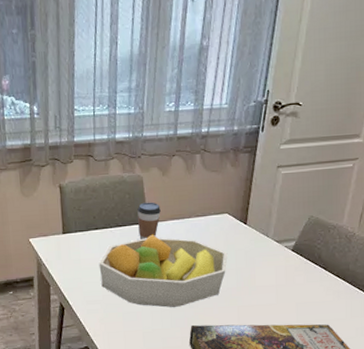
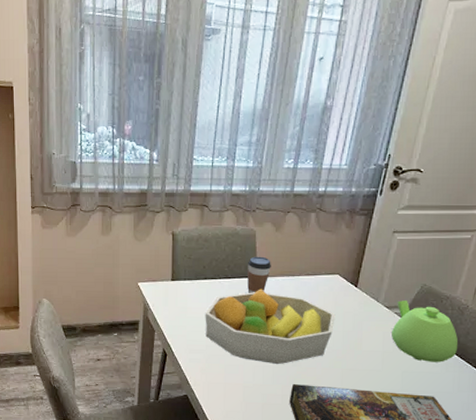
teapot: none [283,233,348,292] -> present [392,300,459,362]

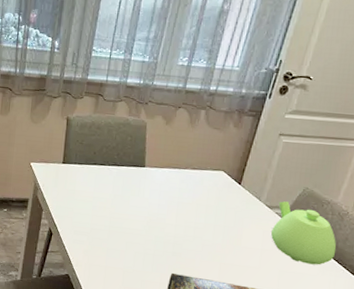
fruit bowl: present [205,289,336,365] -> none [91,178,218,253]
coffee cup: present [247,256,271,293] -> none [134,147,159,182]

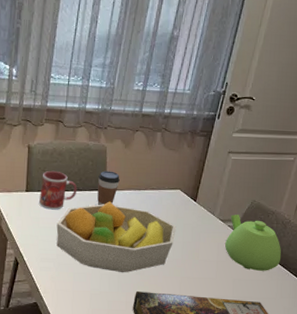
mug: none [75,143,115,184] -> present [39,170,78,210]
fruit bowl: none [91,178,218,253] -> present [56,201,176,273]
coffee cup: none [134,147,159,182] -> present [97,170,120,205]

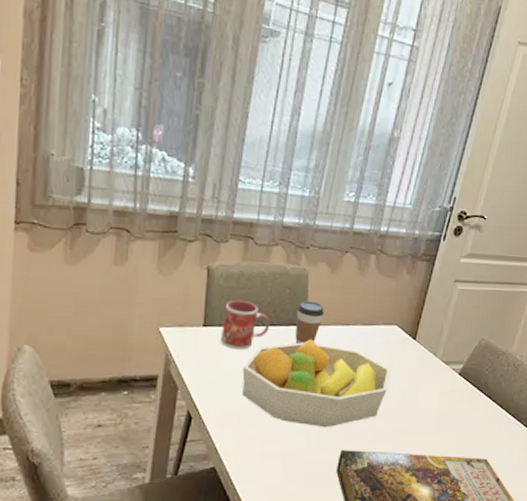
teapot: present [225,214,282,271] -> none [448,355,512,422]

